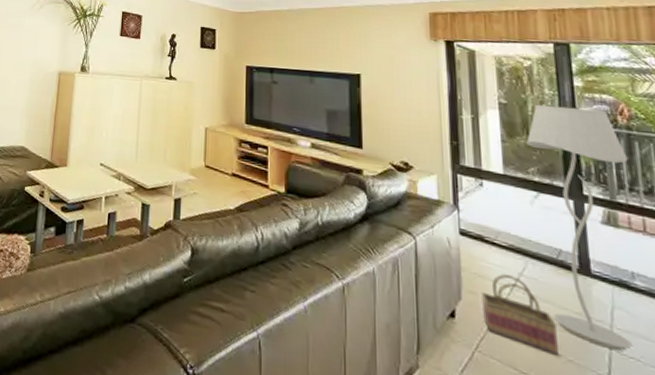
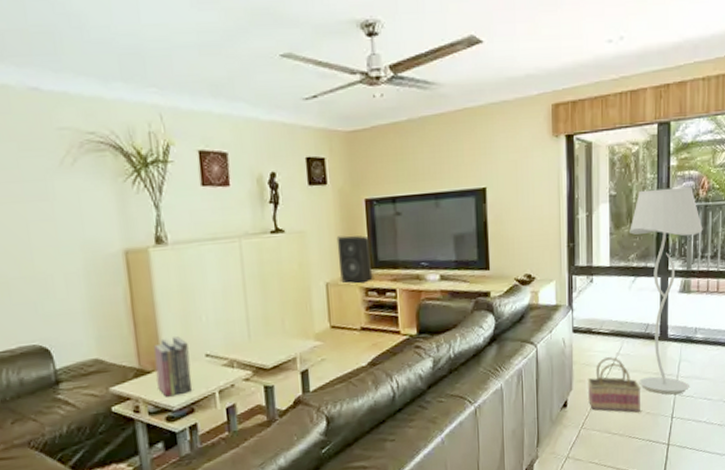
books: none [60,142,89,192] -> present [153,336,192,397]
speaker: none [217,91,248,135] -> present [336,235,373,284]

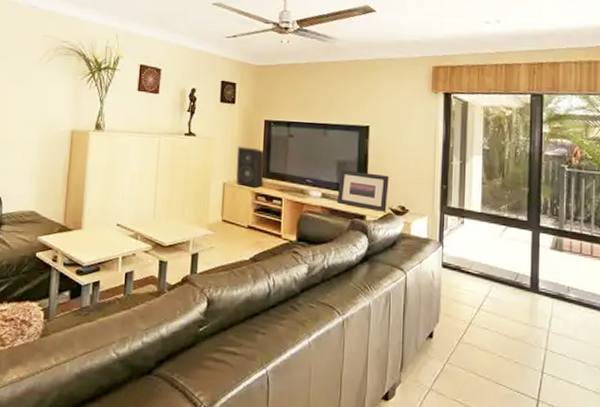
books: present [153,336,192,397] -> none [75,204,105,254]
picture frame: none [457,242,512,285] -> present [337,170,389,212]
basket: present [587,357,641,413] -> none [454,298,510,359]
floor lamp: present [628,186,703,395] -> none [500,149,576,350]

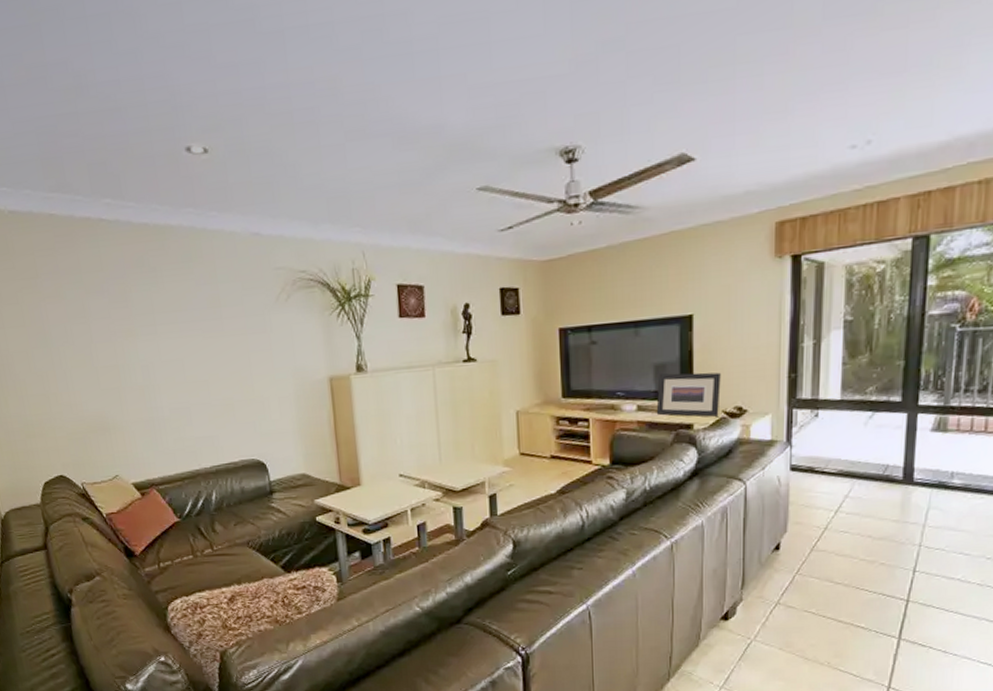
speaker: present [235,146,265,189] -> none [528,364,565,412]

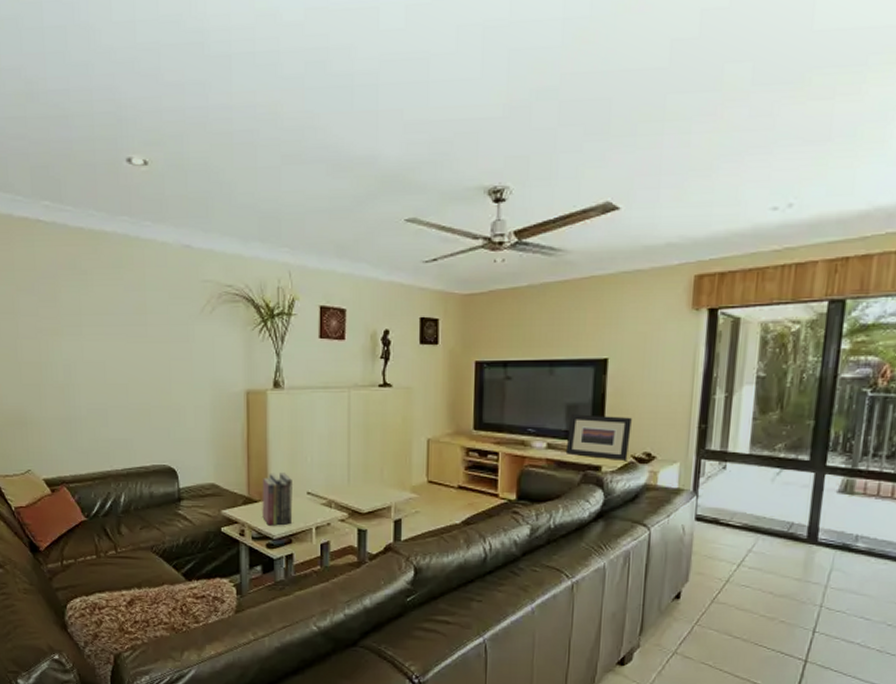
books: none [352,457,386,511] -> present [262,473,293,526]

